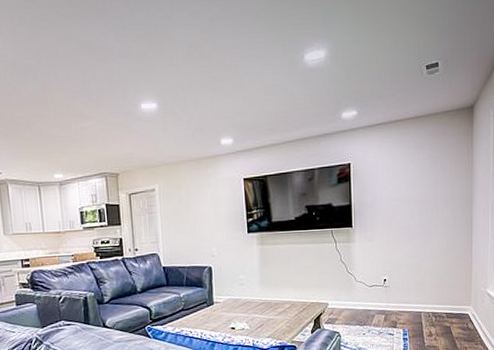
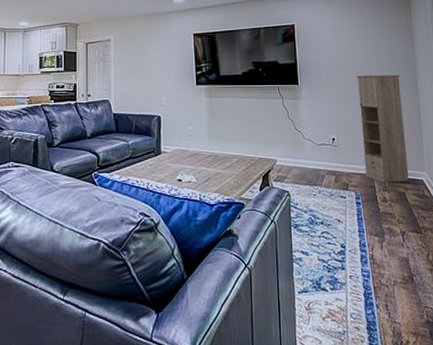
storage cabinet: none [410,211,456,319] -> present [355,74,409,183]

